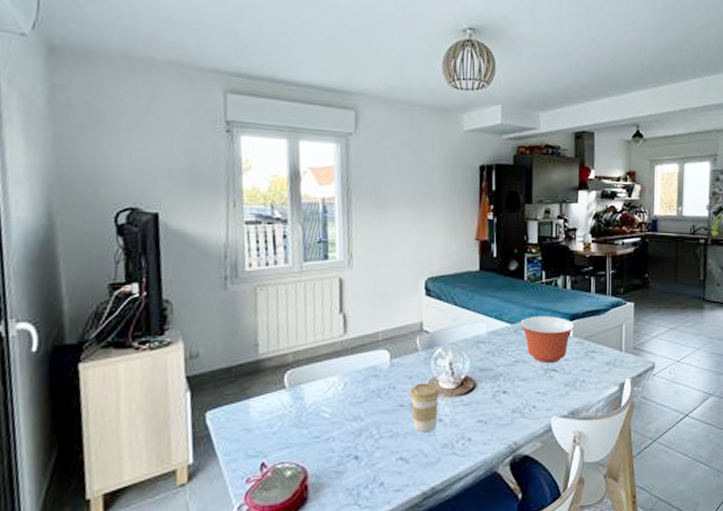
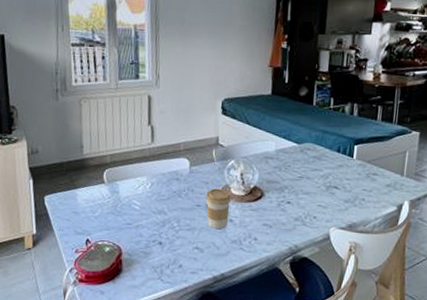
mixing bowl: present [520,316,575,362] -> none [306,138,359,181]

